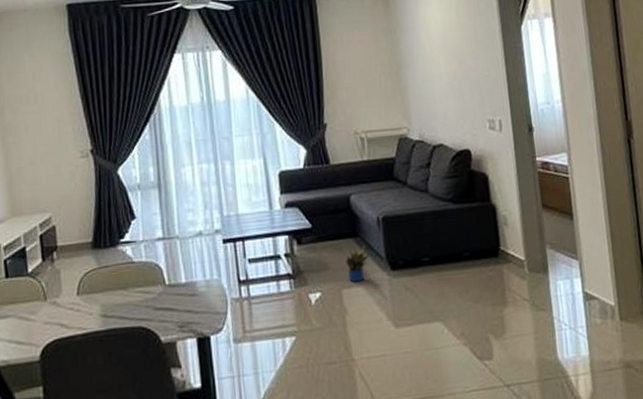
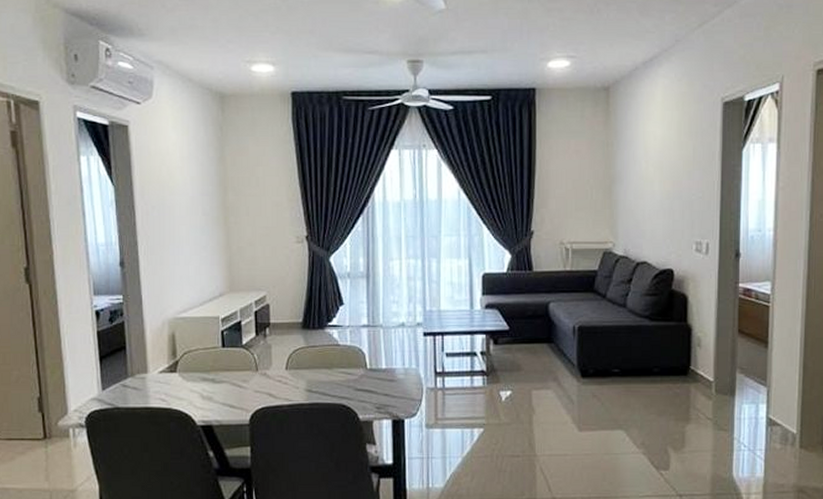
potted plant: present [345,242,370,283] -> none [538,349,562,385]

